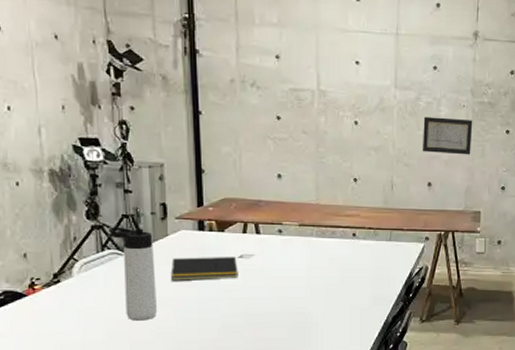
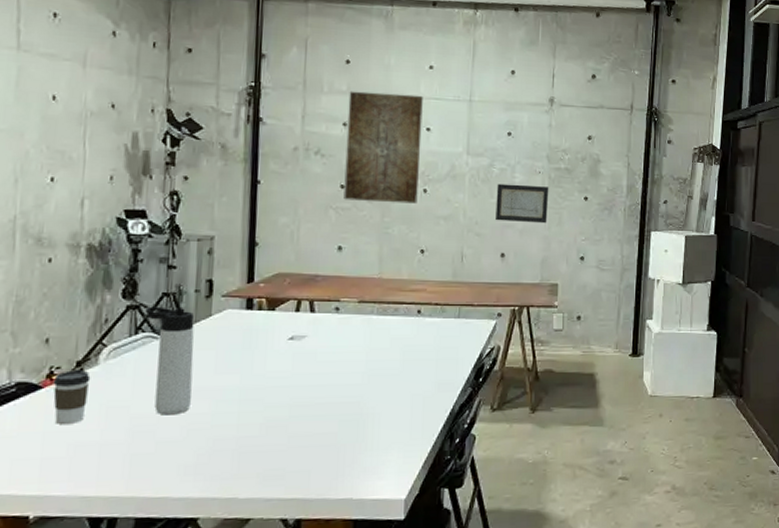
coffee cup: none [35,281,68,328] -> present [52,370,91,426]
notepad: present [171,257,238,281] -> none [211,339,288,367]
wall art: none [280,23,351,135] -> present [343,91,423,204]

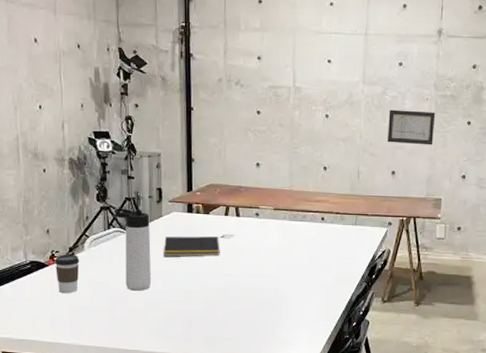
notepad: none [211,339,288,367] -> present [164,236,220,257]
wall art: present [343,91,423,204] -> none [260,28,325,127]

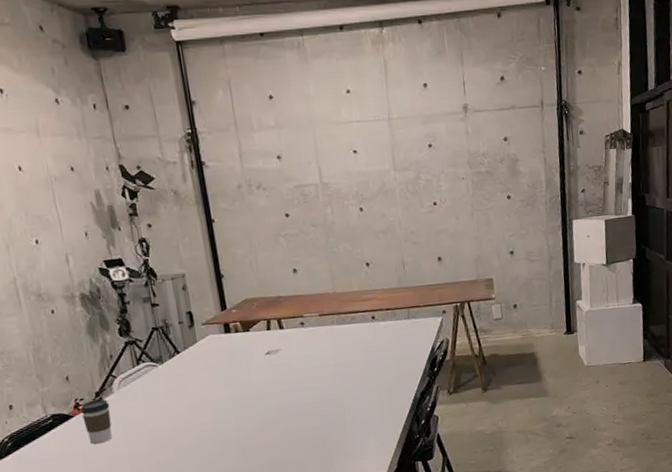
thermos bottle: present [114,208,152,291] -> none [141,338,196,428]
notepad: present [164,236,220,257] -> none [203,354,268,385]
wall art: present [388,109,436,146] -> none [425,191,476,229]

